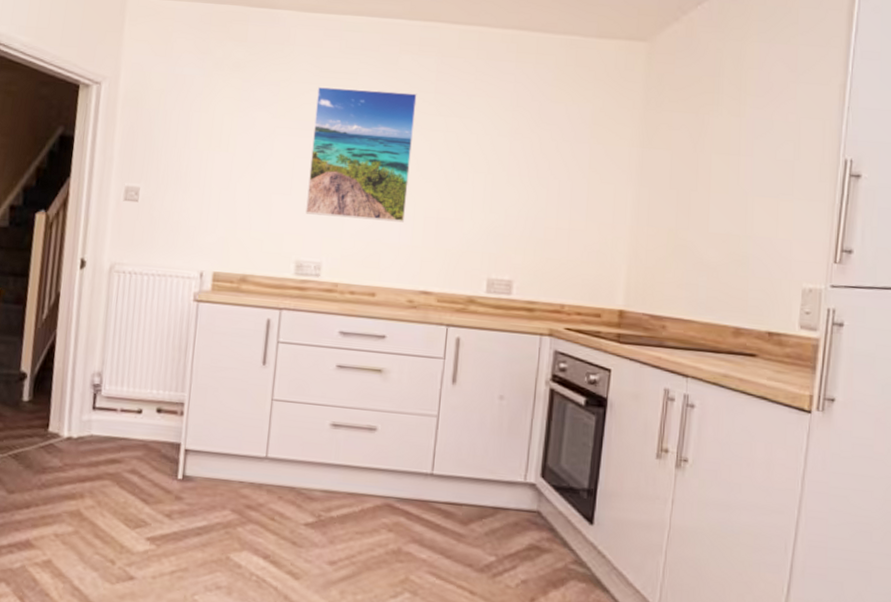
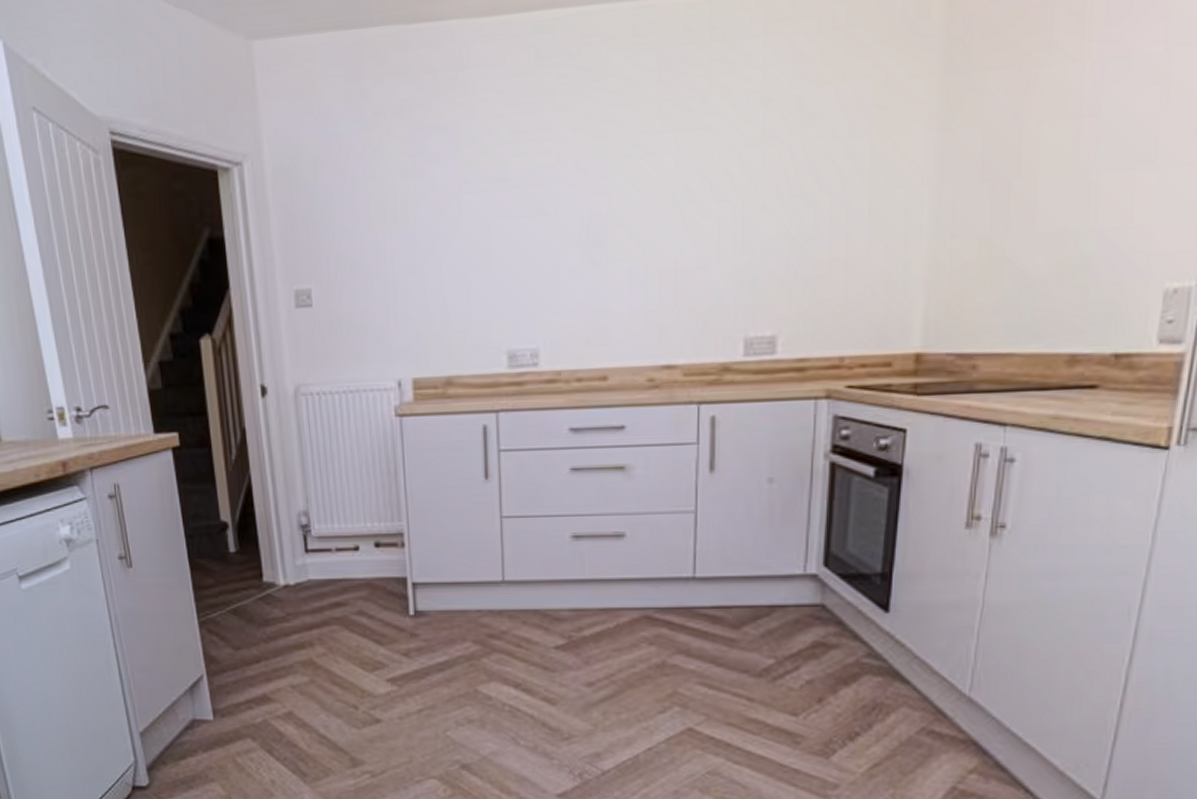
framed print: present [305,86,417,223] -> none [506,106,636,291]

